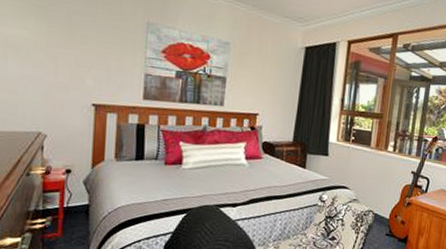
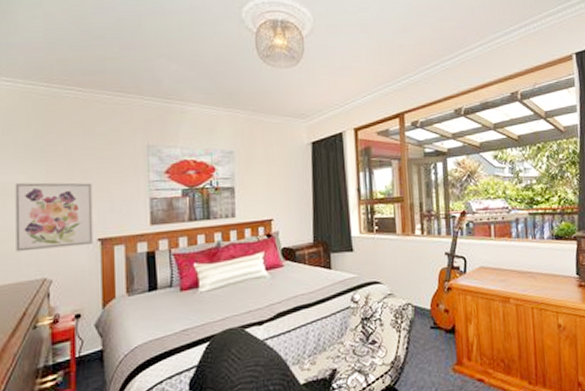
wall art: none [14,36,91,109] -> present [15,182,94,252]

